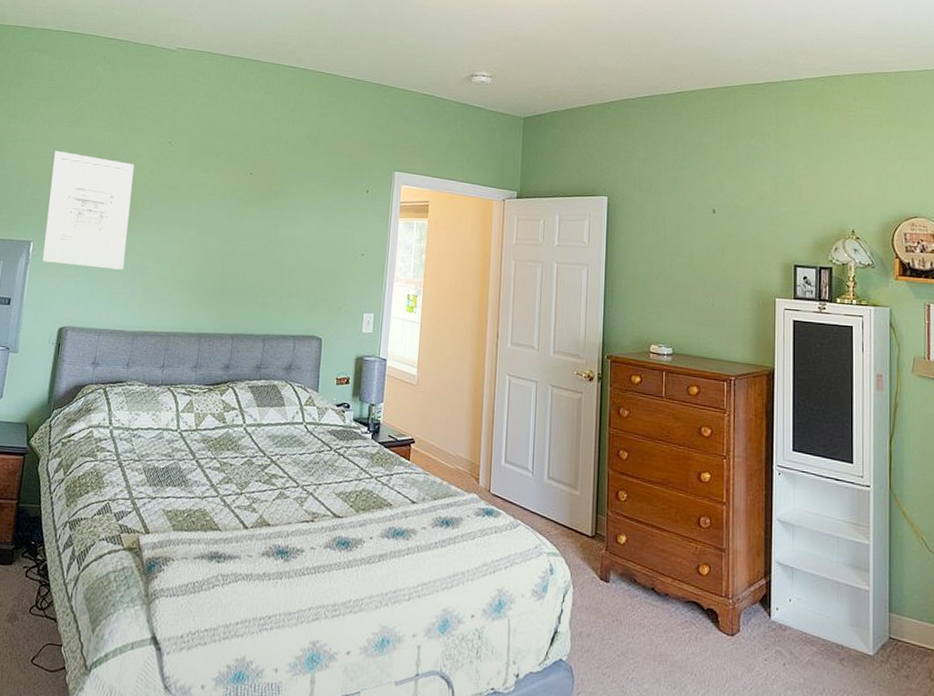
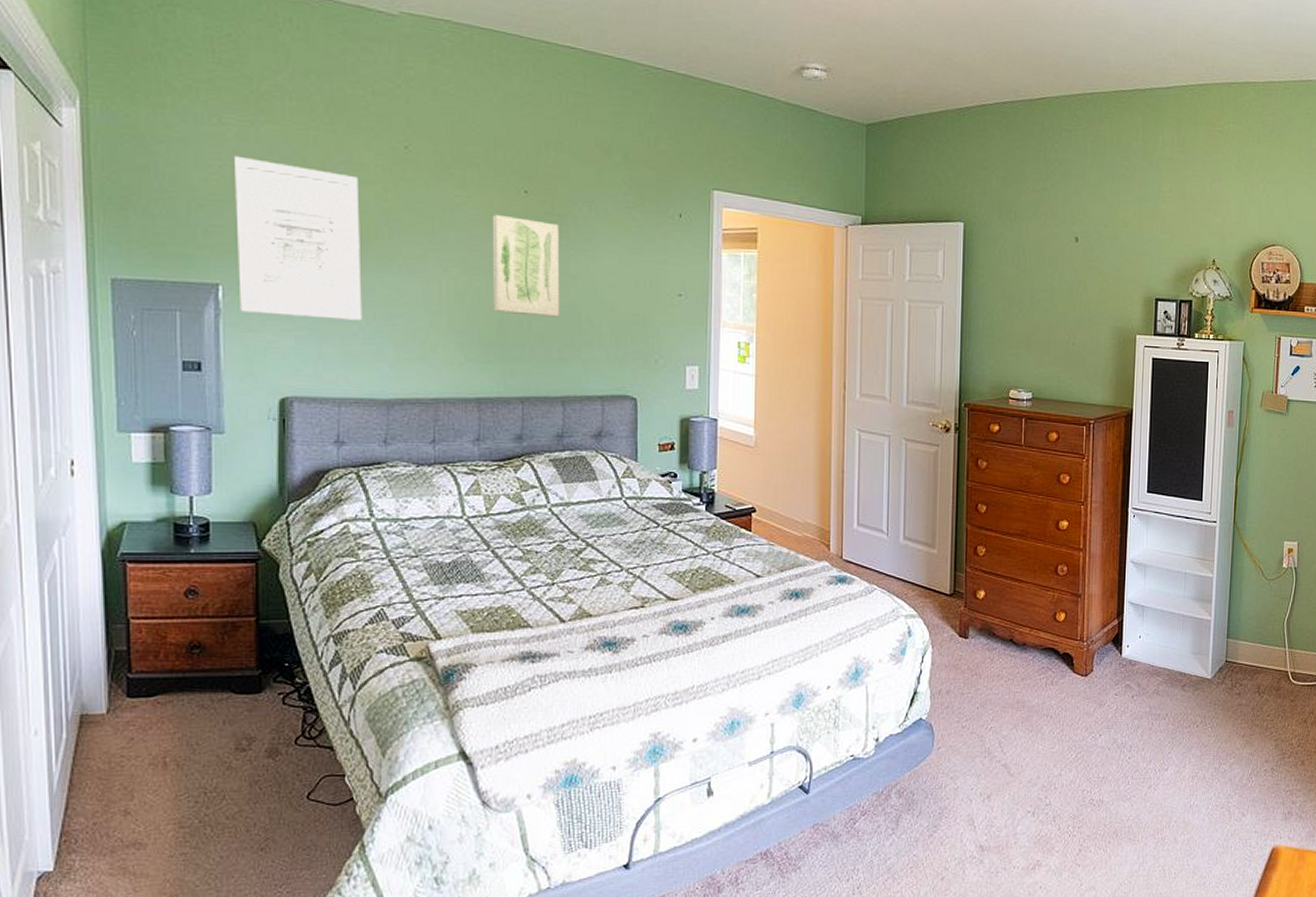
wall art: none [218,191,273,271] -> present [492,214,560,317]

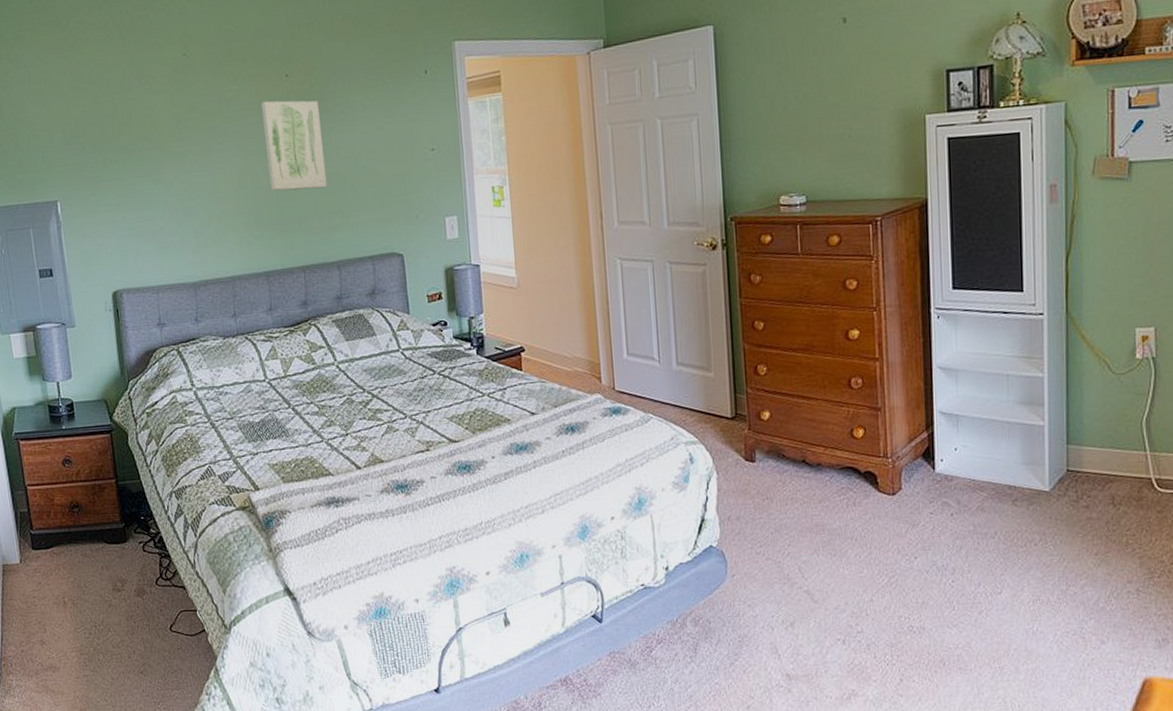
wall art: present [233,155,362,321] -> none [55,88,167,222]

